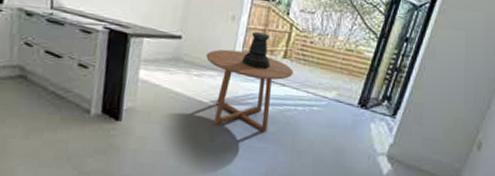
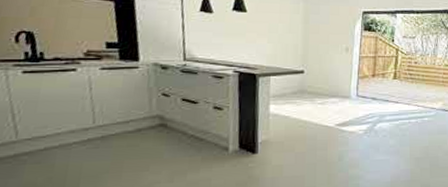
dining table: present [206,49,294,133] -> none [327,77,404,147]
pedestal: present [241,32,271,70] -> none [358,60,383,91]

